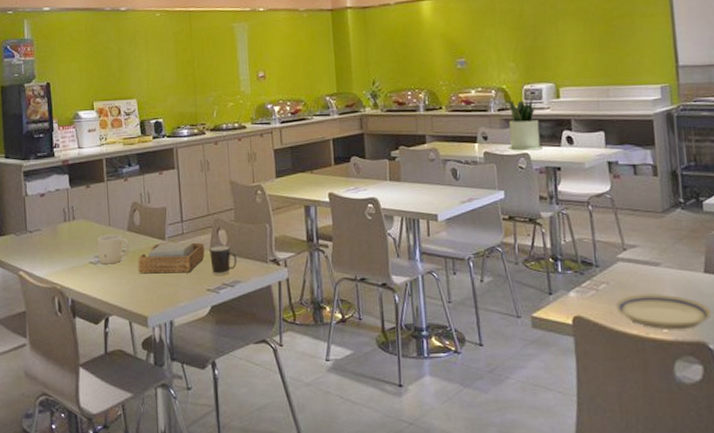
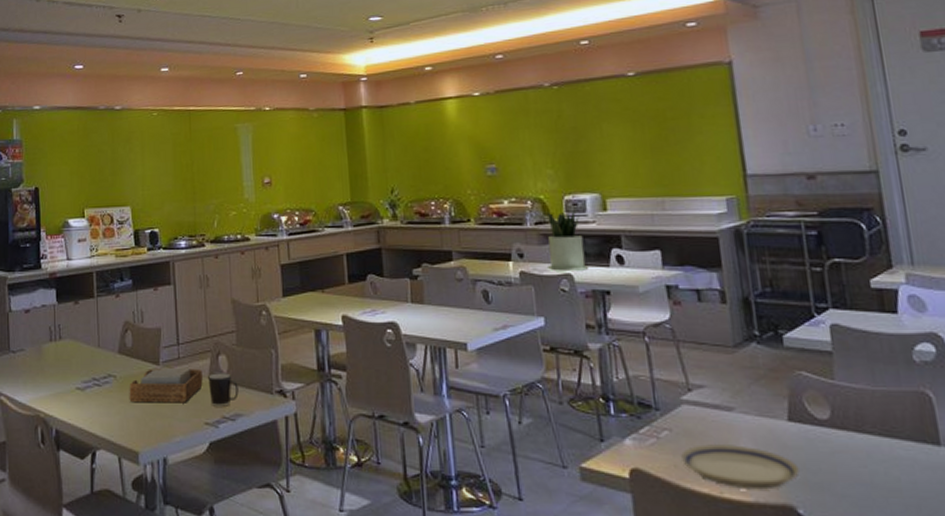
mug: present [96,234,130,265] -> none [84,357,120,391]

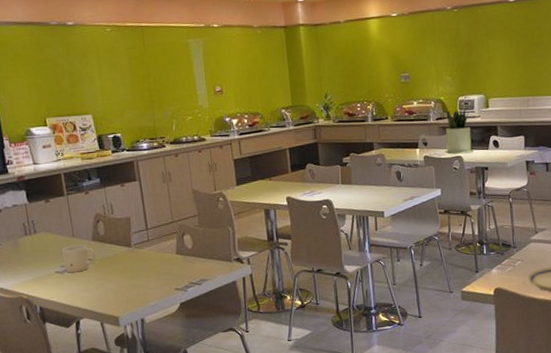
mug: none [84,357,120,391] -> present [61,244,96,273]
napkin holder: present [129,367,203,403] -> none [105,247,172,279]
mug: present [208,373,239,407] -> none [176,249,203,276]

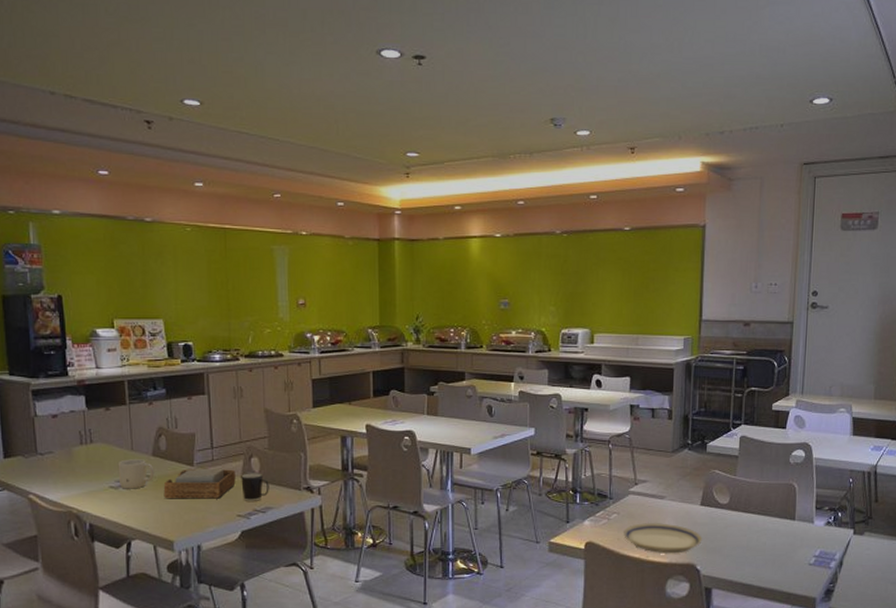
napkin holder: none [105,247,172,279] -> present [163,468,236,499]
mug: none [176,249,203,276] -> present [241,473,269,501]
planter: present [444,108,474,155] -> none [541,342,575,393]

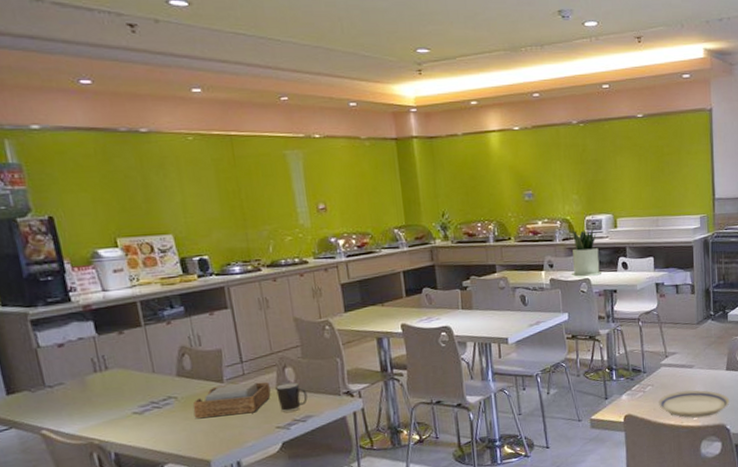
mug: present [117,459,155,489] -> none [139,381,182,414]
planter: none [541,342,575,393] -> present [571,228,603,277]

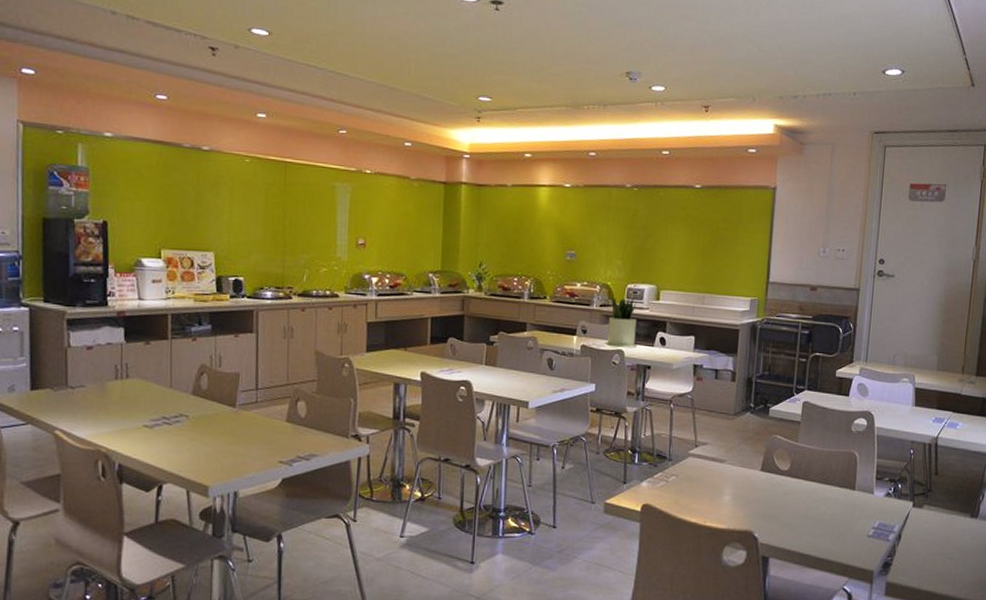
napkin holder: present [192,381,271,419] -> none [201,410,280,443]
mug: present [276,382,308,412] -> none [285,417,315,447]
plate: present [659,390,730,418] -> none [681,486,761,520]

